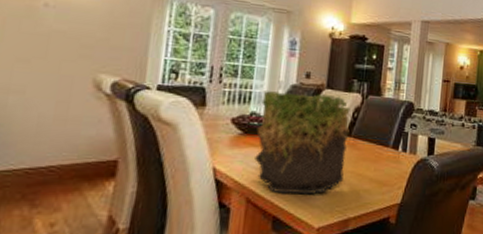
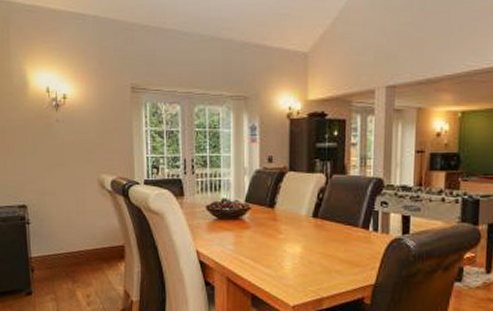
plant: present [254,91,351,195] -> none [229,177,316,275]

